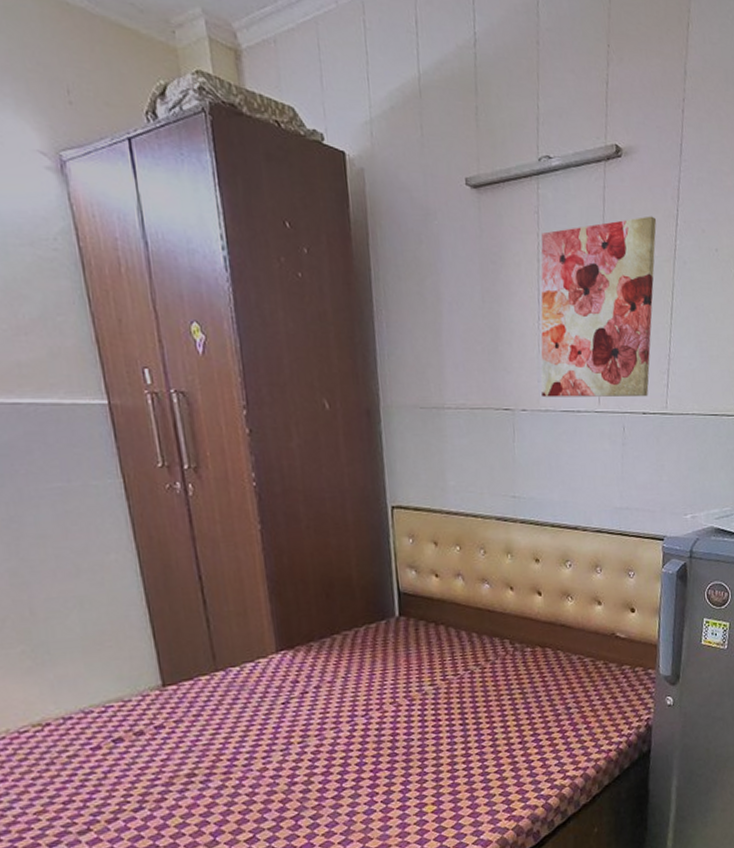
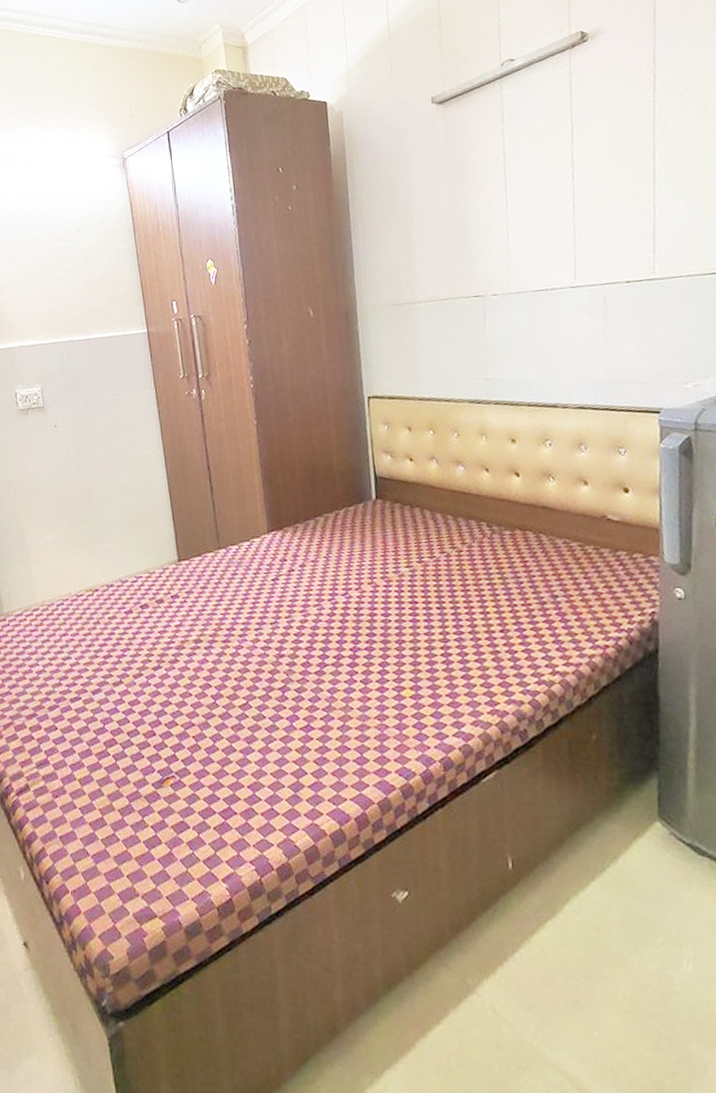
wall art: present [541,216,657,398] -> none [506,87,632,281]

